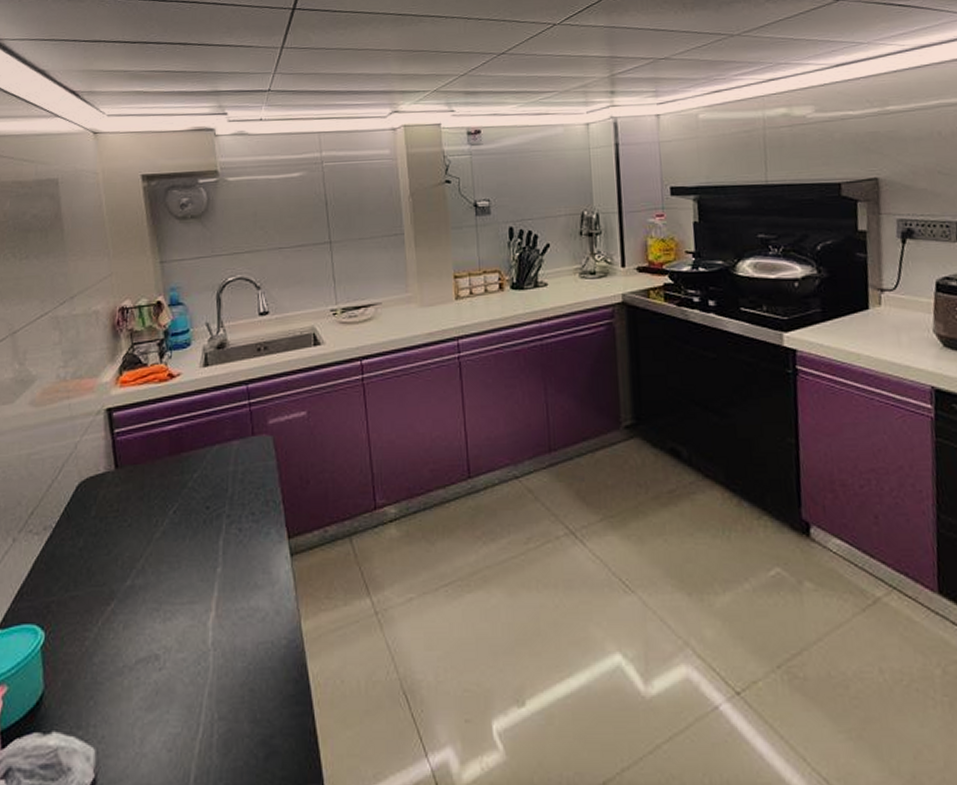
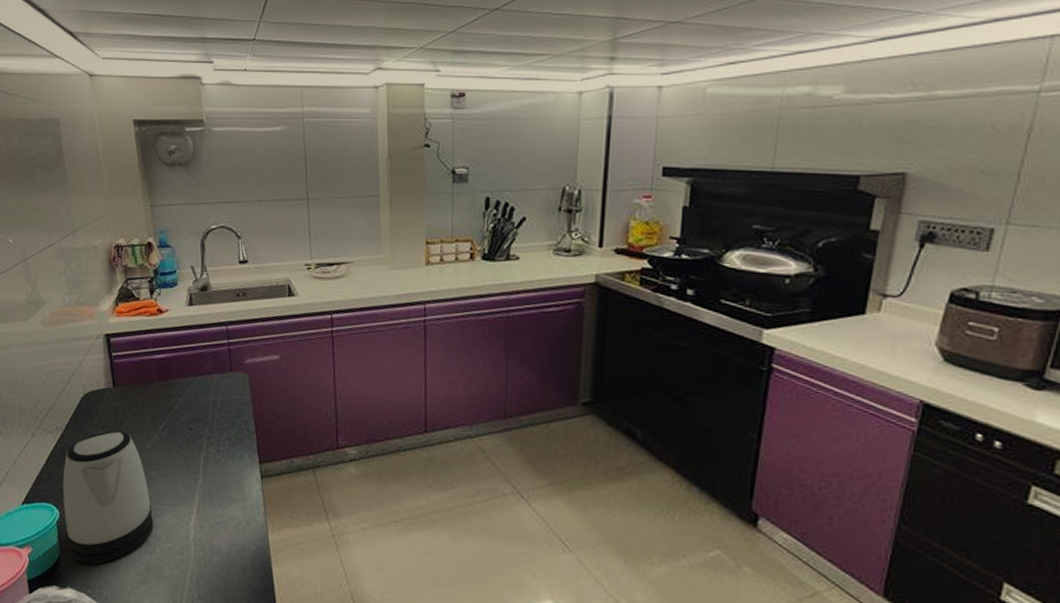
kettle: none [50,520,164,697] -> present [63,429,154,565]

